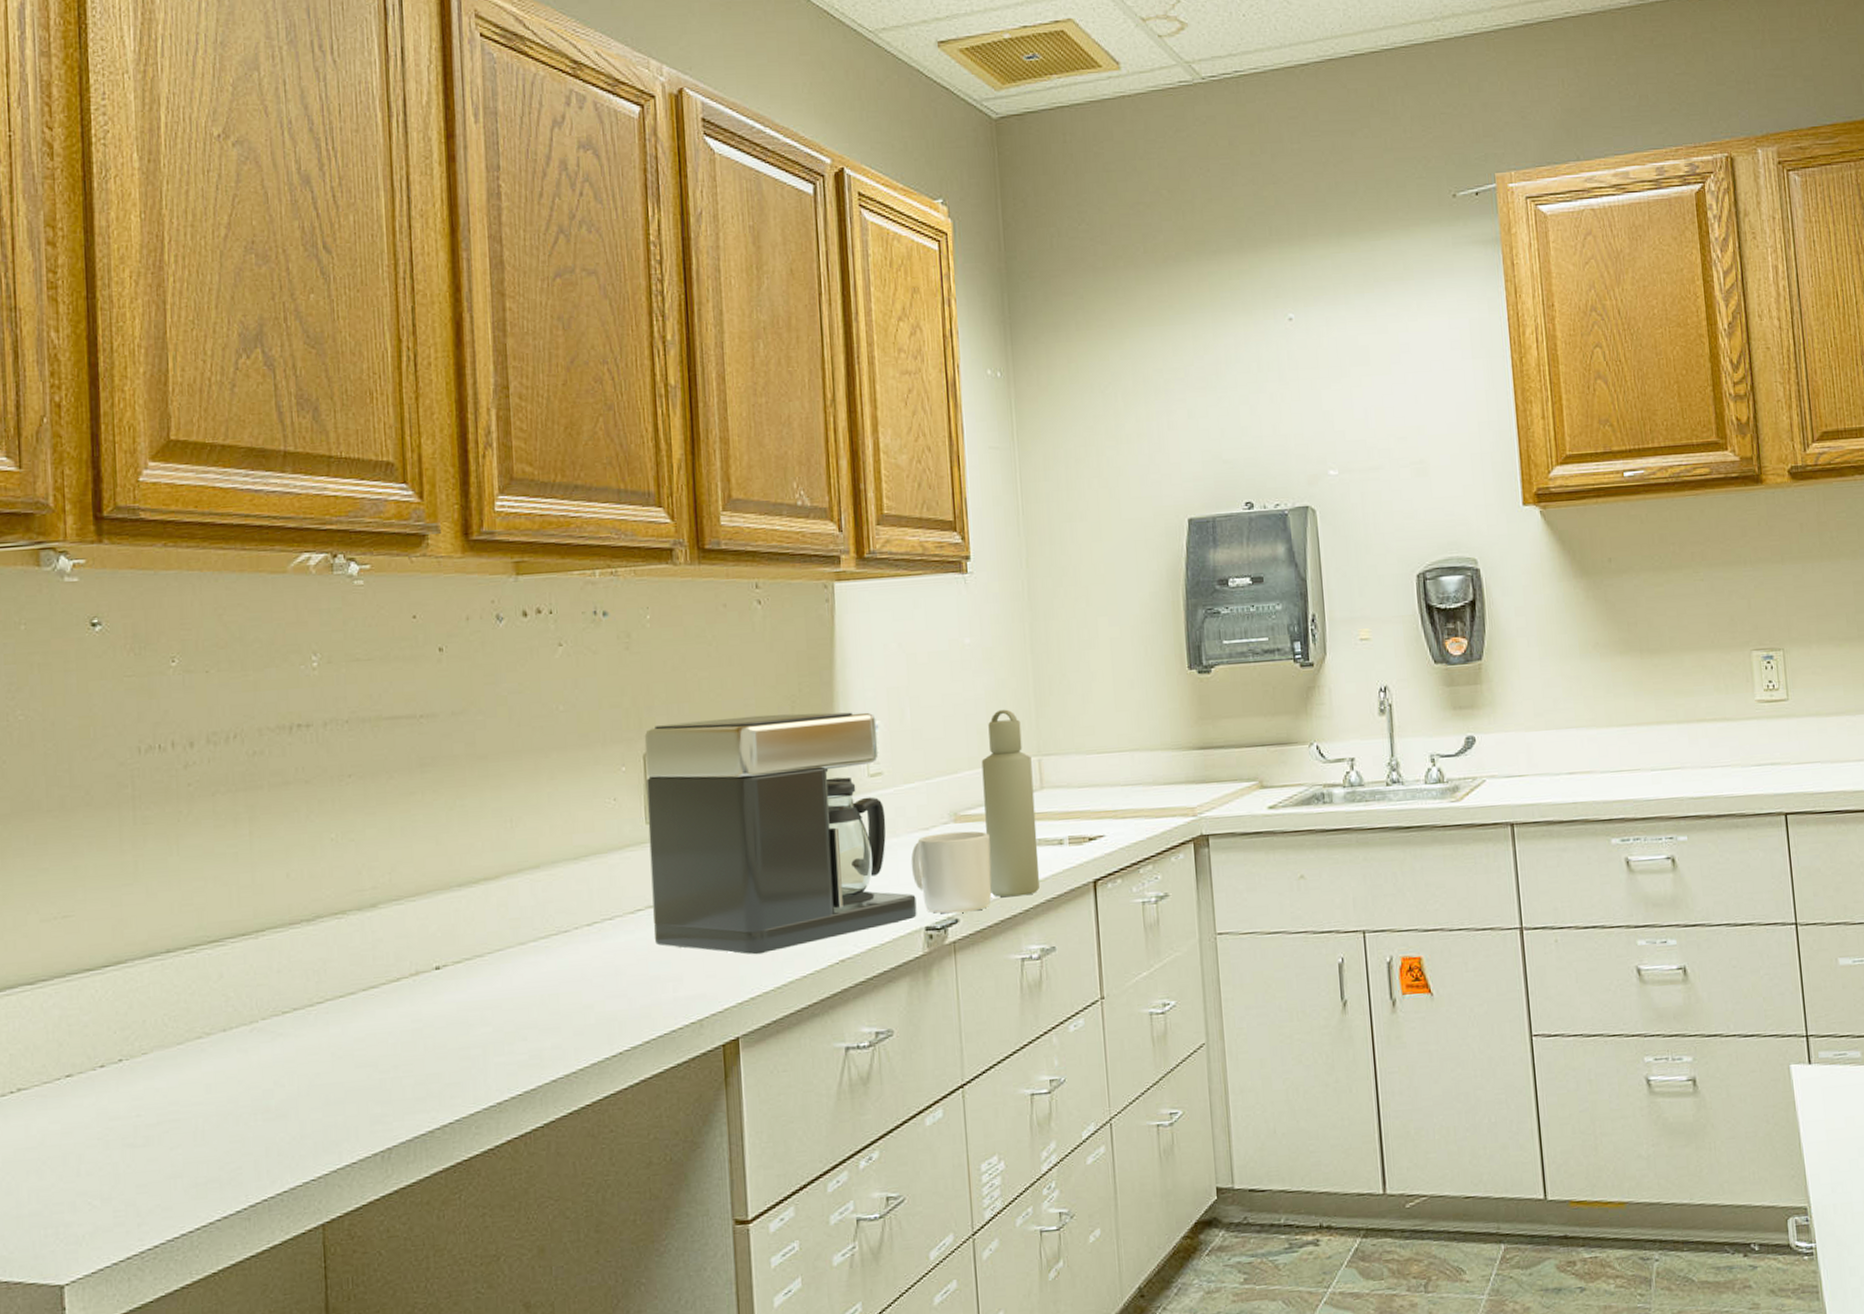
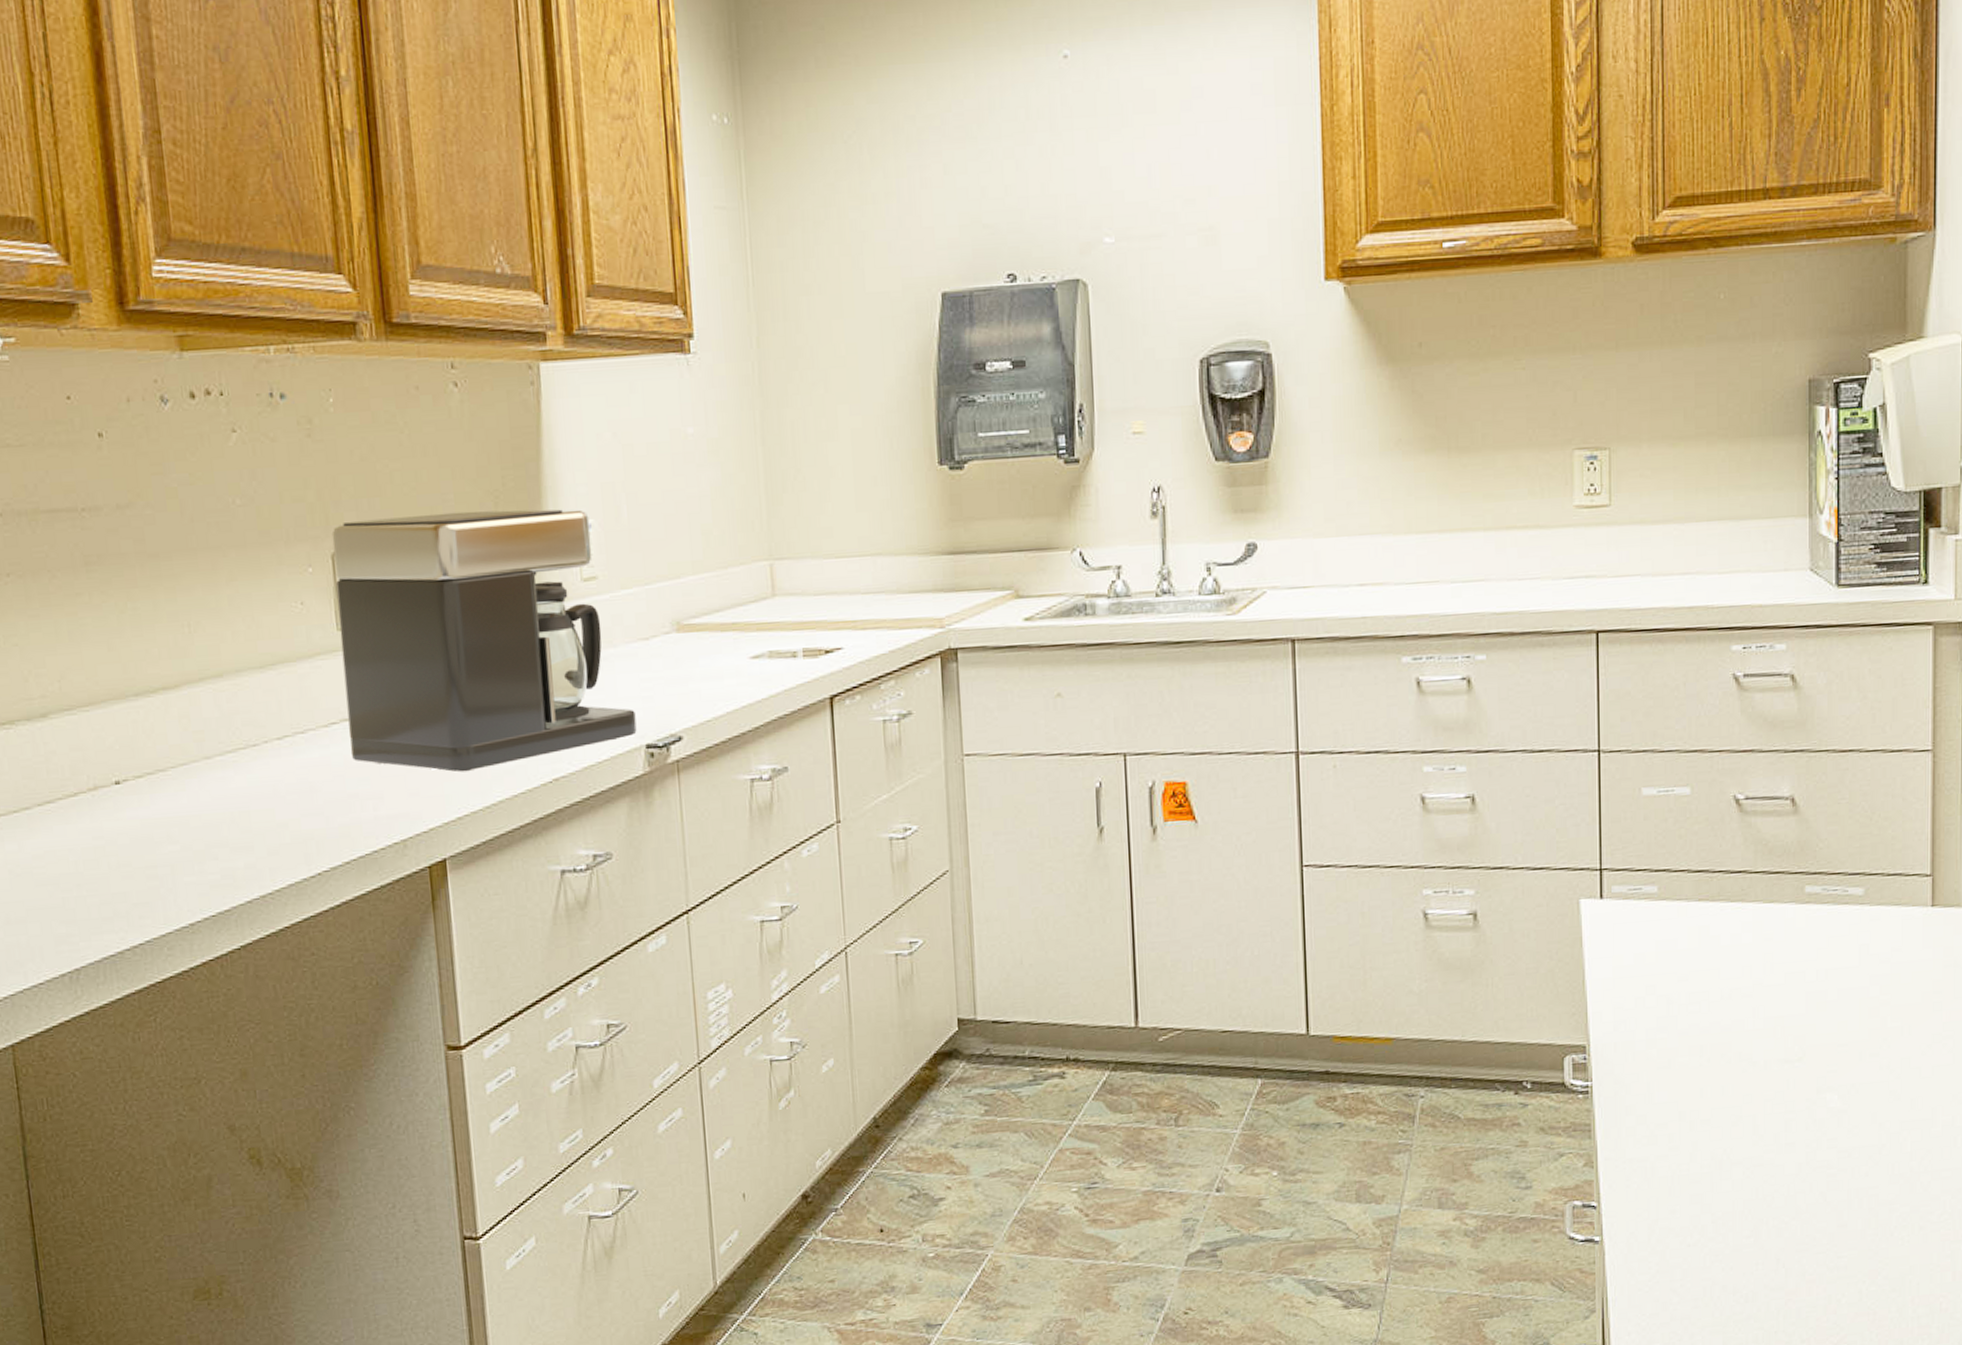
mug: present [910,831,992,914] -> none [629,641,719,731]
bottle: present [981,709,1040,897] -> none [706,508,771,714]

